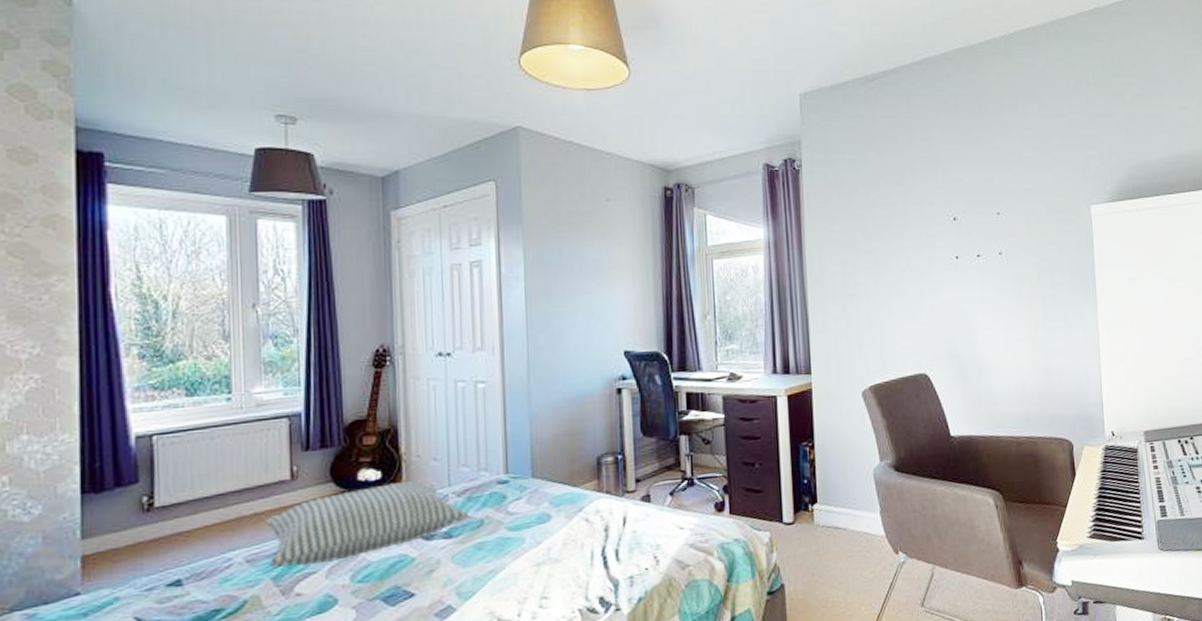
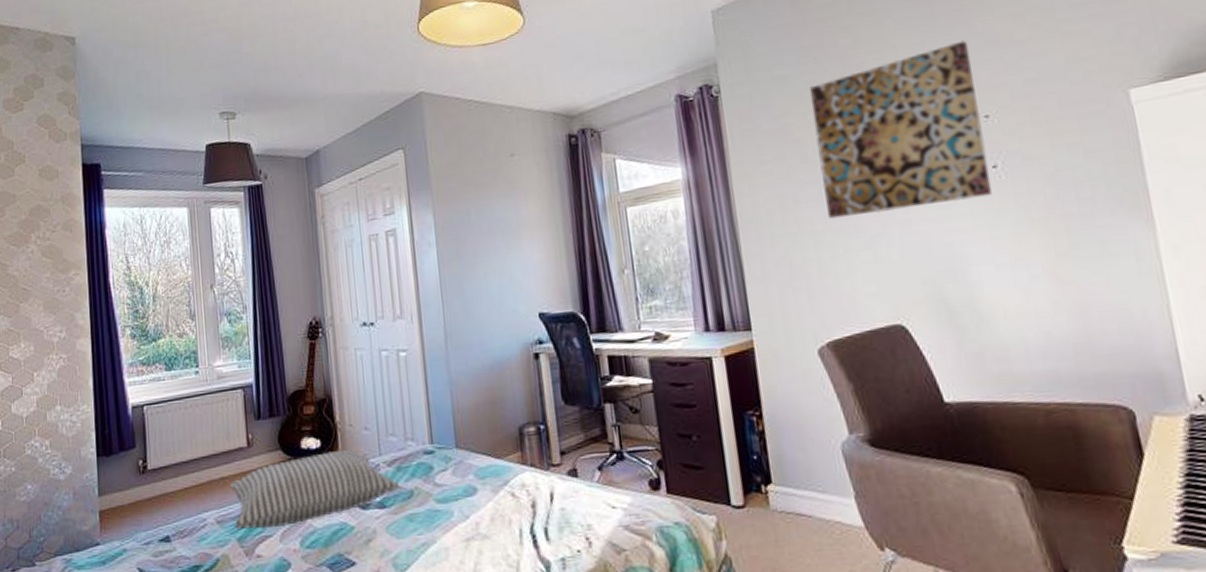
wall art: none [873,151,997,285] -> present [810,40,992,219]

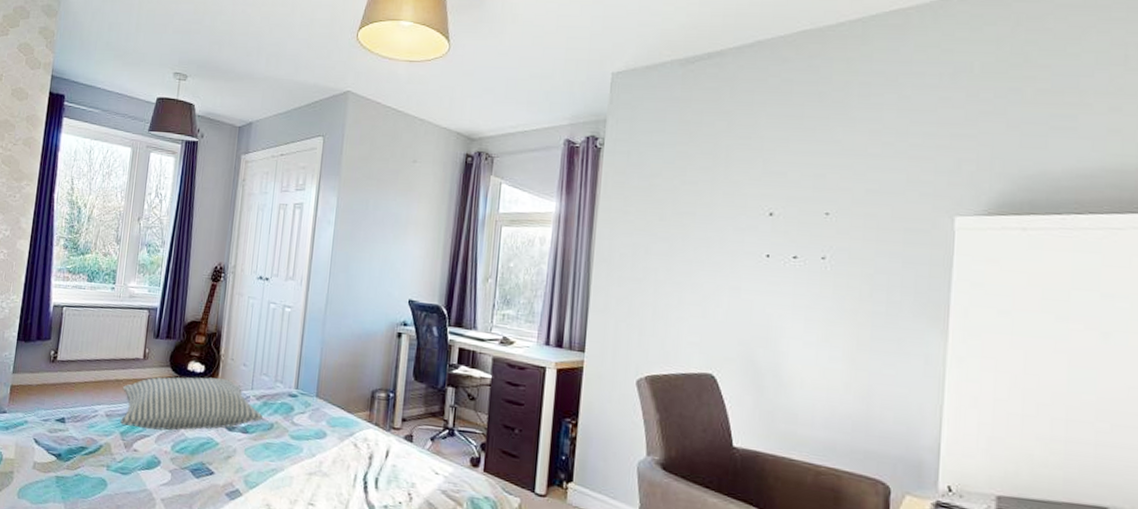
wall art: present [810,40,992,219] -> none [672,144,826,282]

